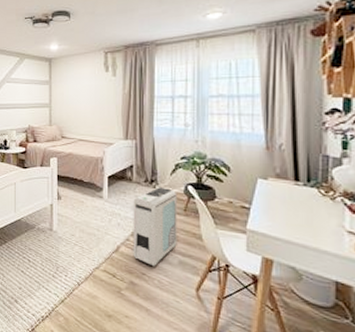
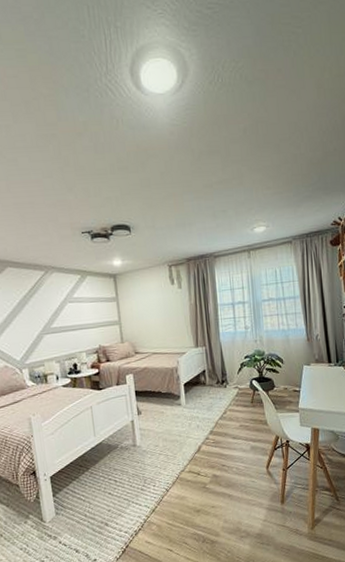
air purifier: present [133,187,178,267] -> none [208,386,248,457]

